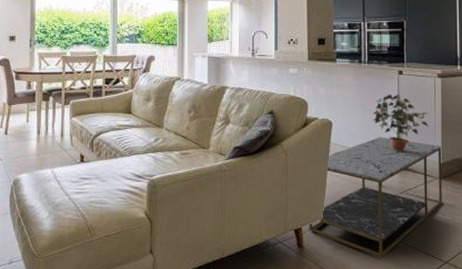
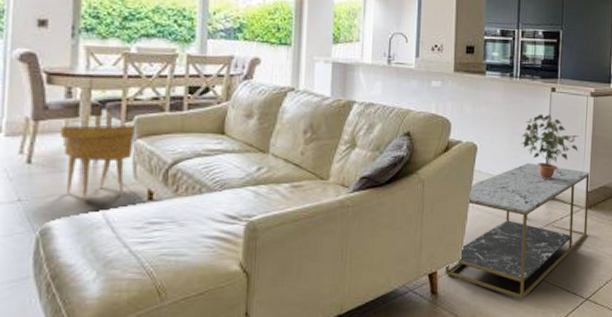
side table: none [24,107,73,161] -> present [60,124,138,201]

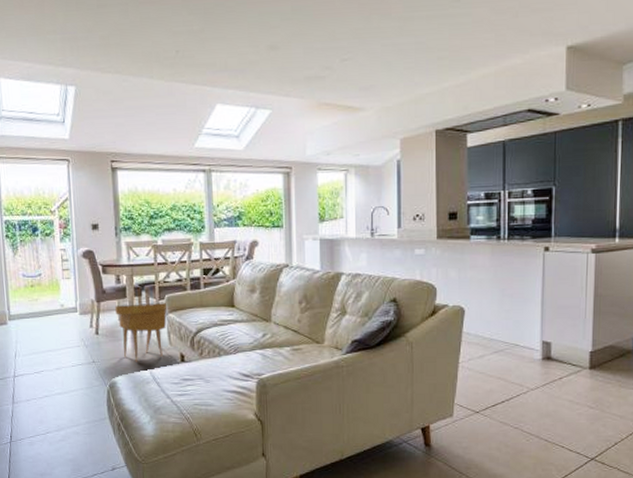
coffee table: present [445,163,590,299] -> none [437,324,593,455]
potted plant: present [521,114,579,180] -> none [511,274,578,340]

